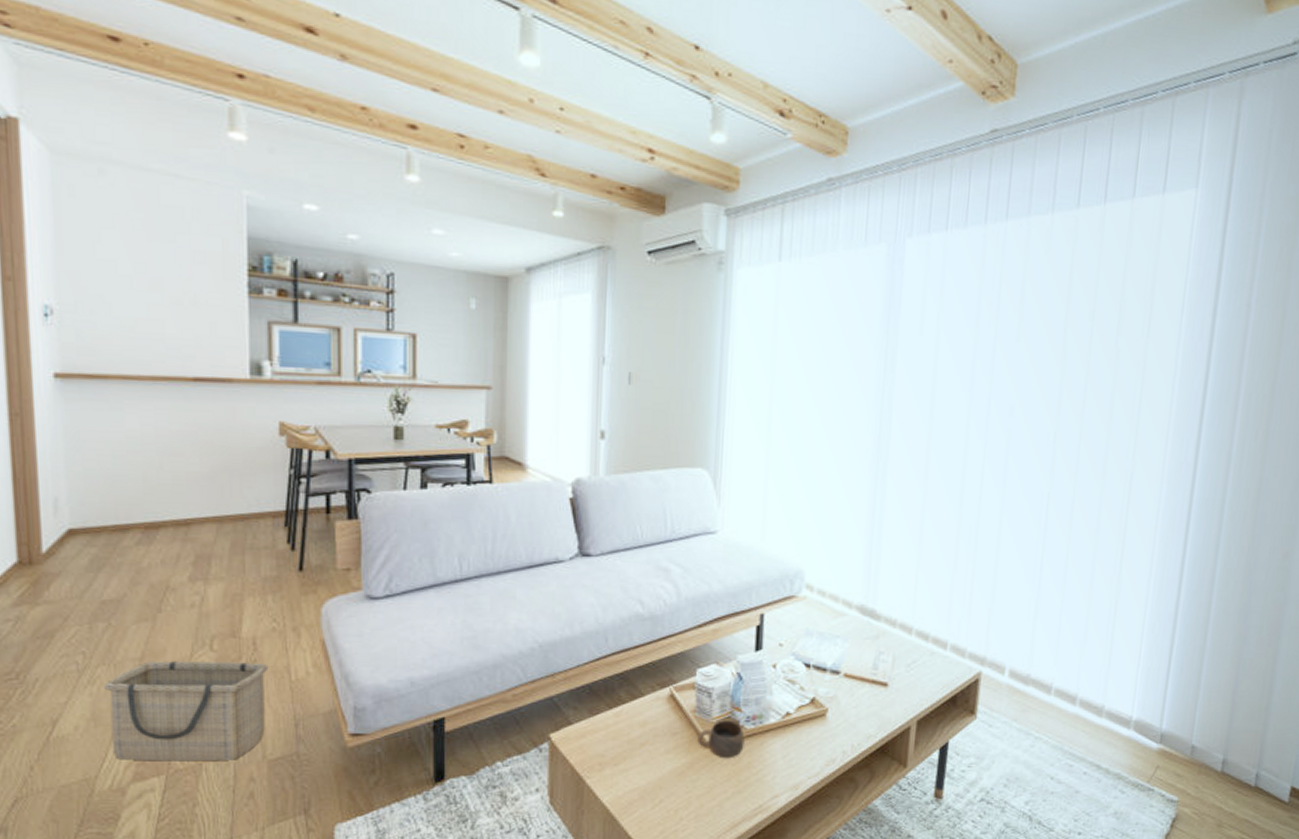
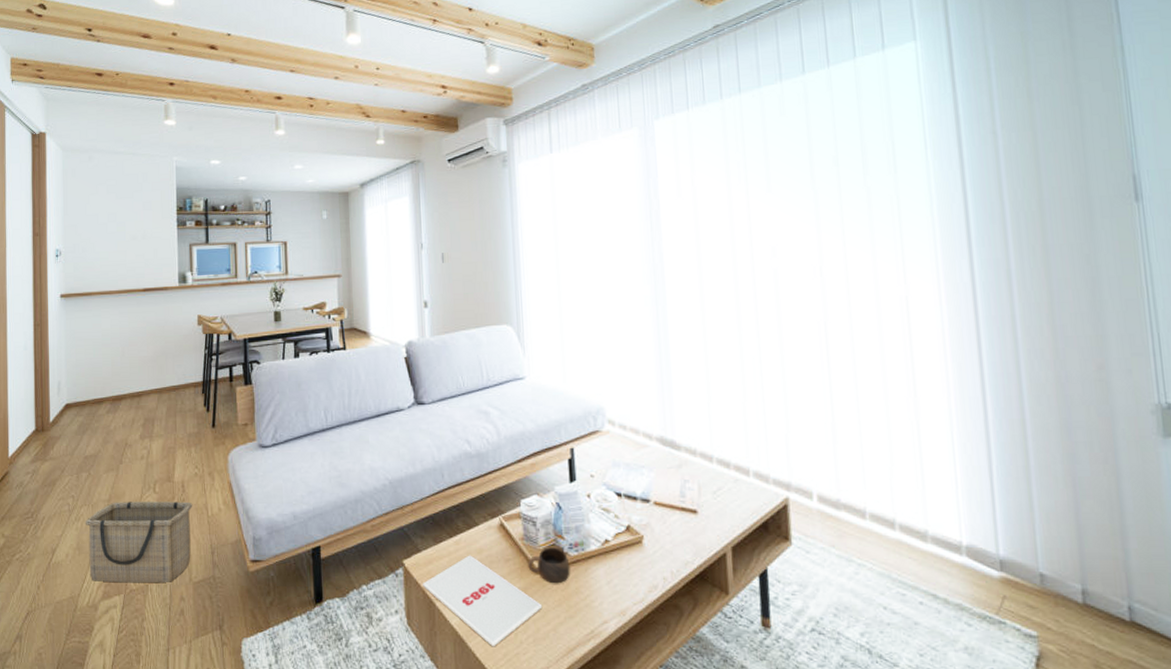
magazine: none [572,728,709,825] -> present [423,555,543,647]

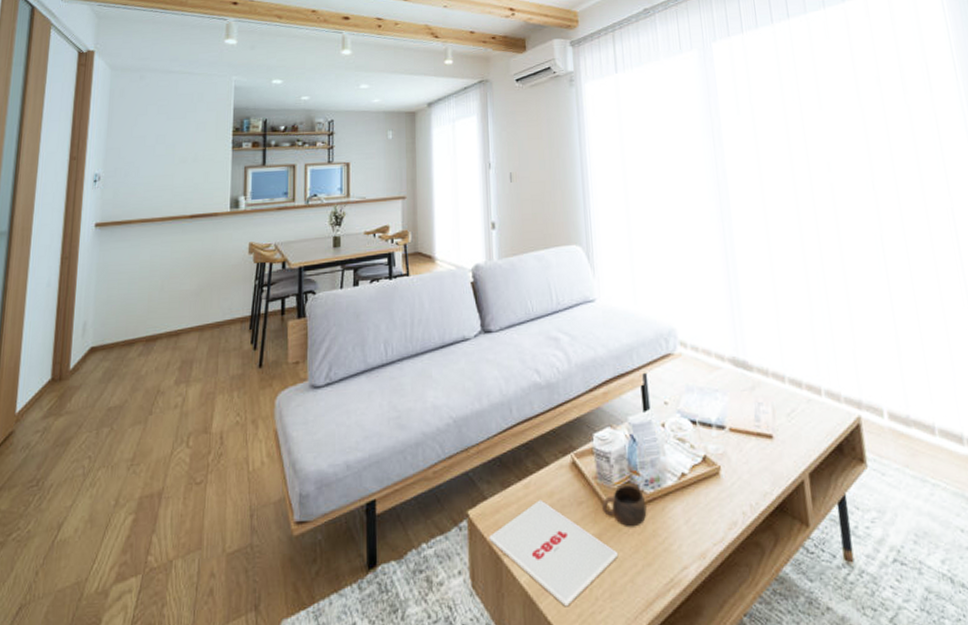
basket: present [85,501,193,583] -> none [101,456,232,561]

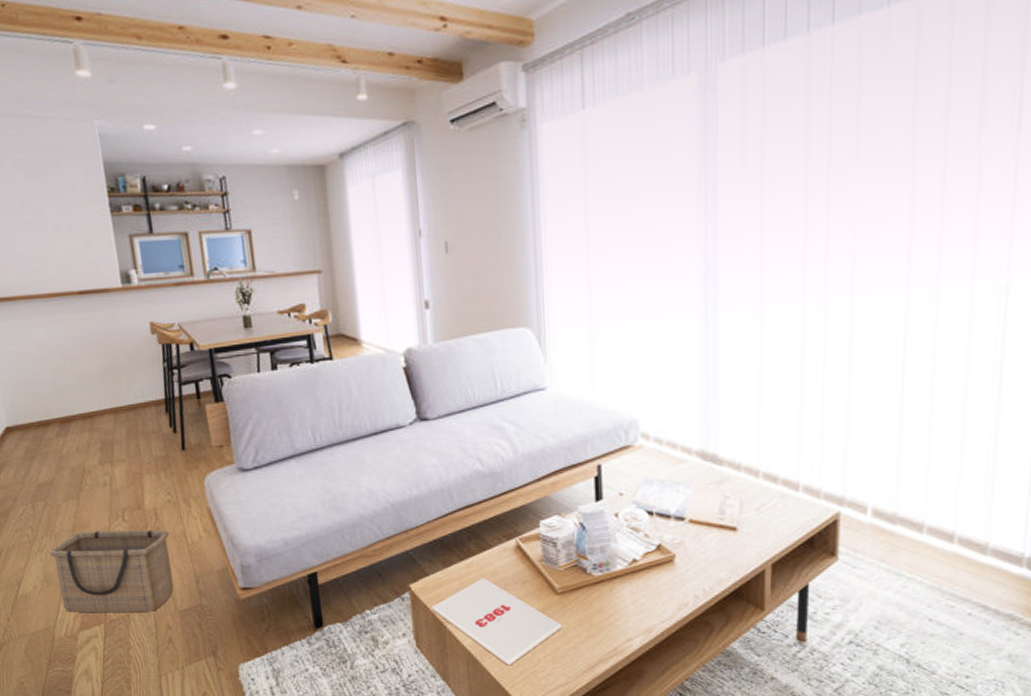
basket: none [101,456,232,561] -> present [49,530,174,613]
cup: present [602,485,647,526] -> none [547,568,593,603]

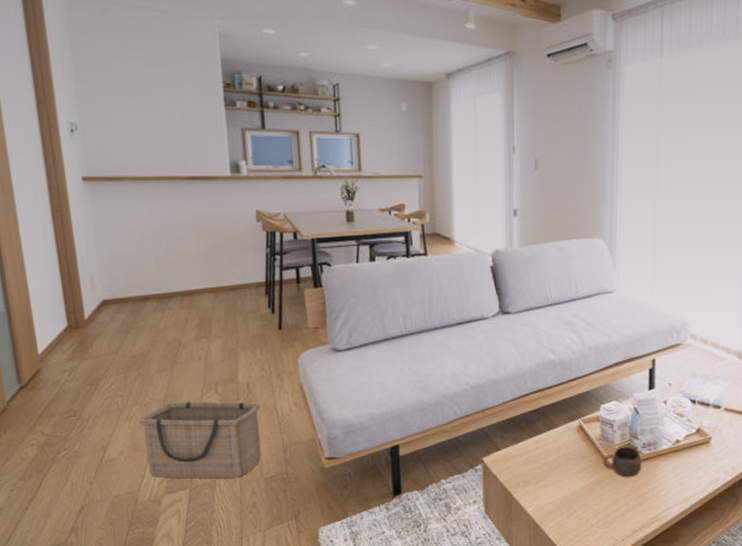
magazine: present [432,578,562,666] -> none [501,453,614,530]
cup: none [547,568,593,603] -> present [603,446,642,476]

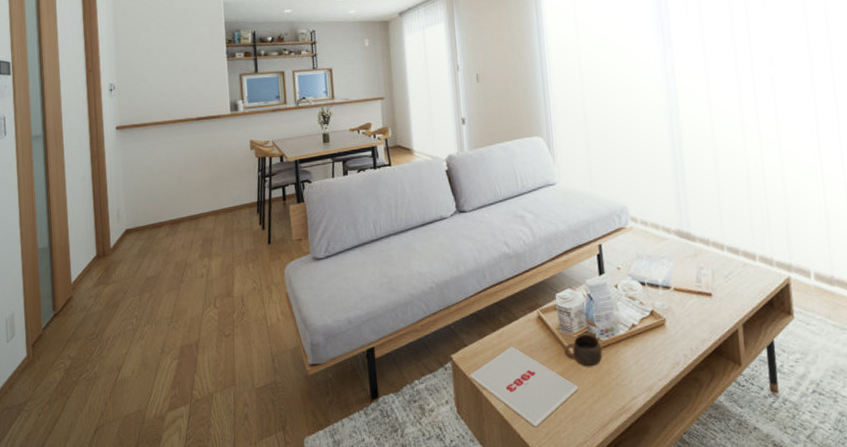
basket: present [138,402,261,479] -> none [149,314,253,394]
magazine: none [501,453,614,530] -> present [470,346,579,428]

